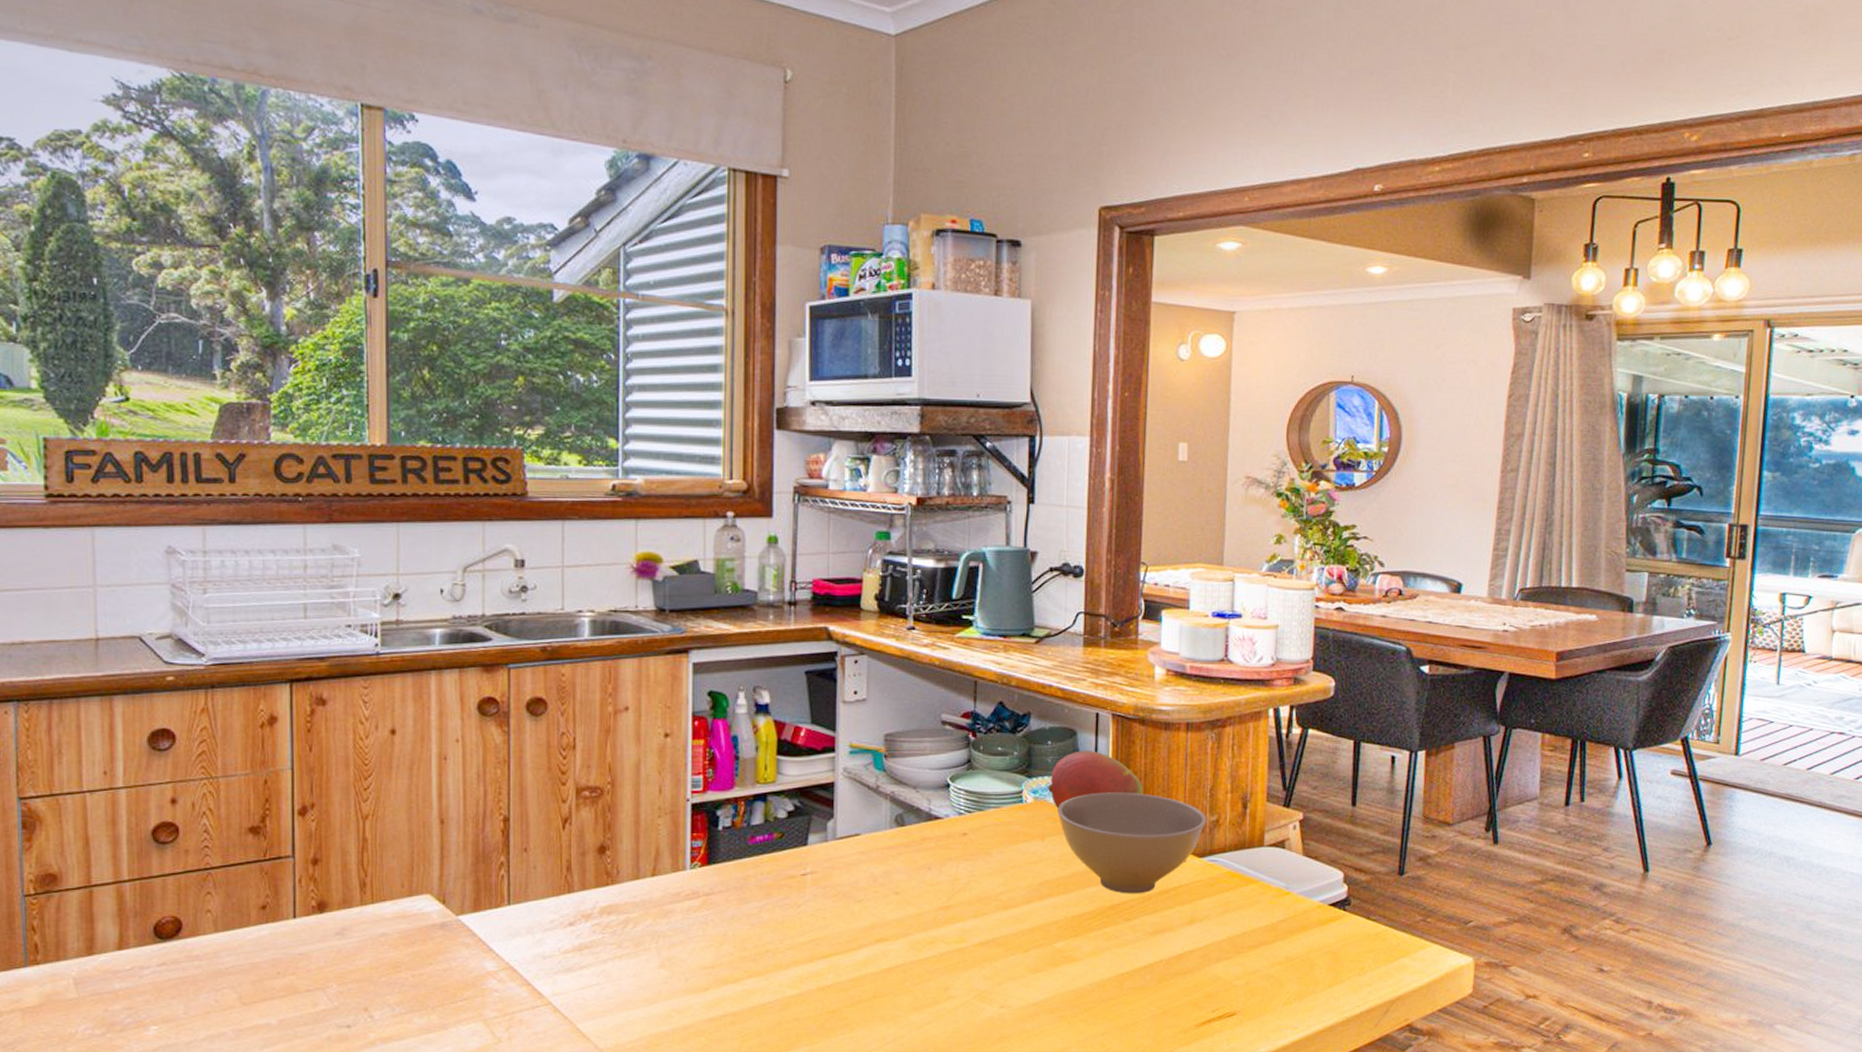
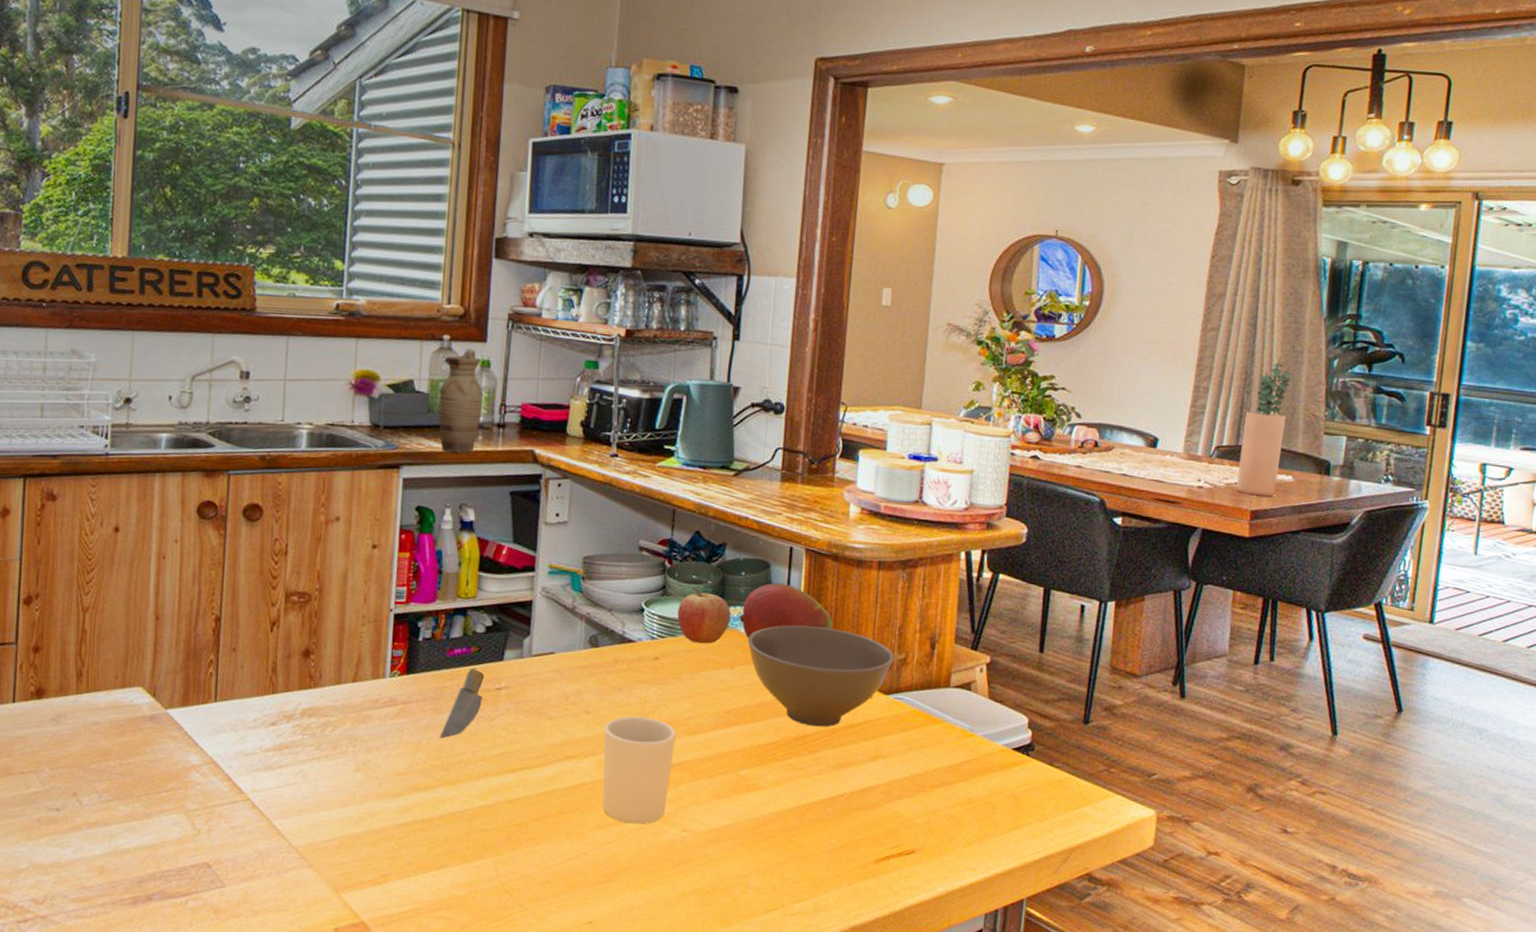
ceramic jug: none [726,525,772,634] -> present [438,348,484,453]
kitchen knife: none [745,856,789,929] -> present [439,669,485,739]
mug: none [914,894,989,1004] -> present [602,716,676,824]
fruit: none [984,759,1039,817] -> present [677,587,731,644]
vase: none [1541,494,1592,637] -> present [1236,356,1292,497]

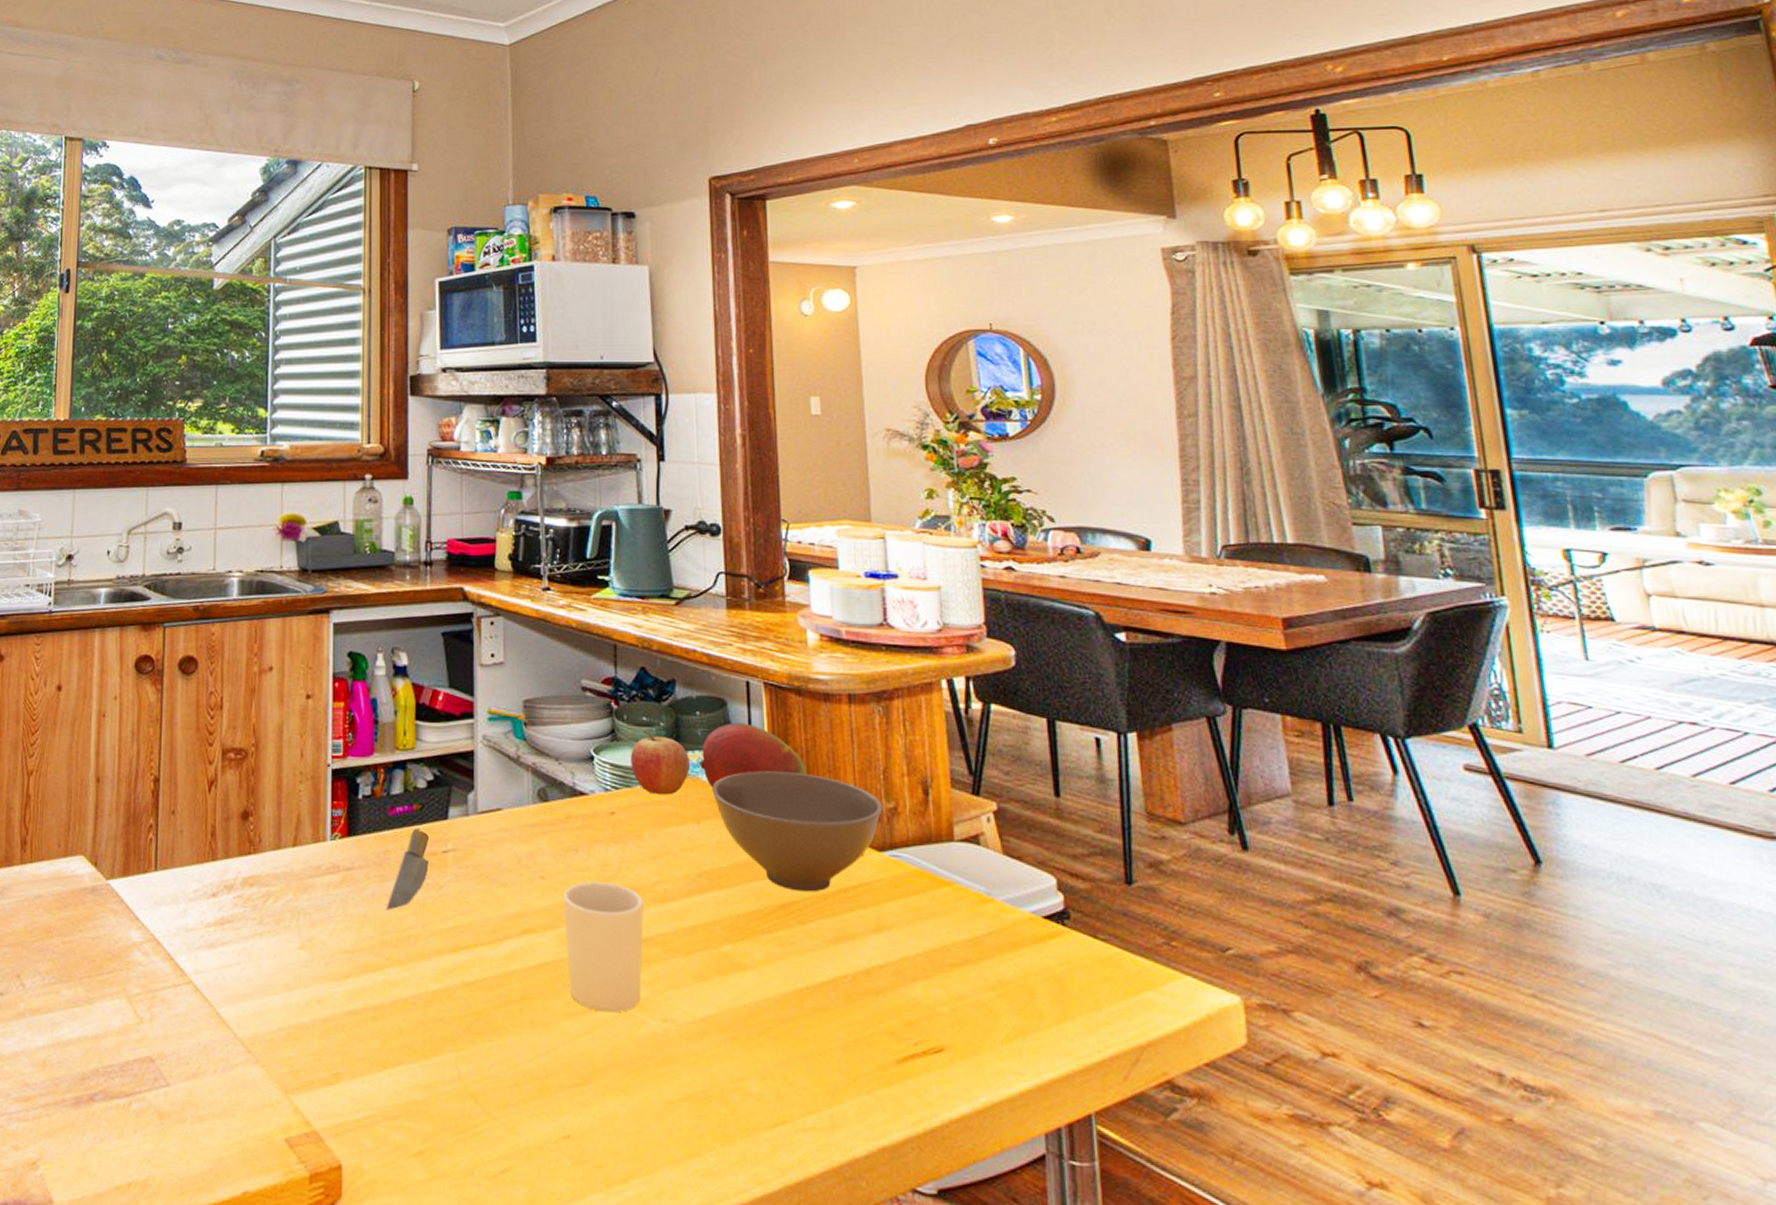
ceramic jug: present [438,348,484,453] -> none [365,486,408,594]
vase: present [1236,356,1292,497] -> none [1250,440,1308,601]

